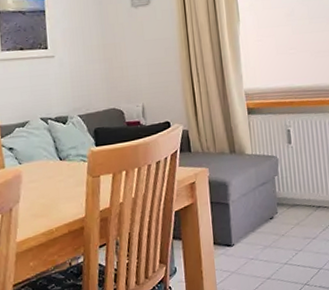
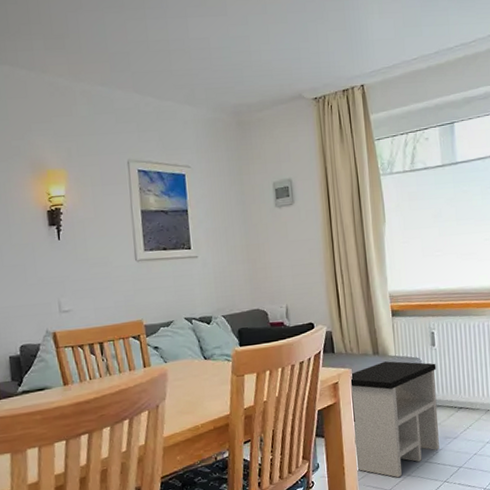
side table: none [208,159,299,281] -> present [351,361,440,478]

